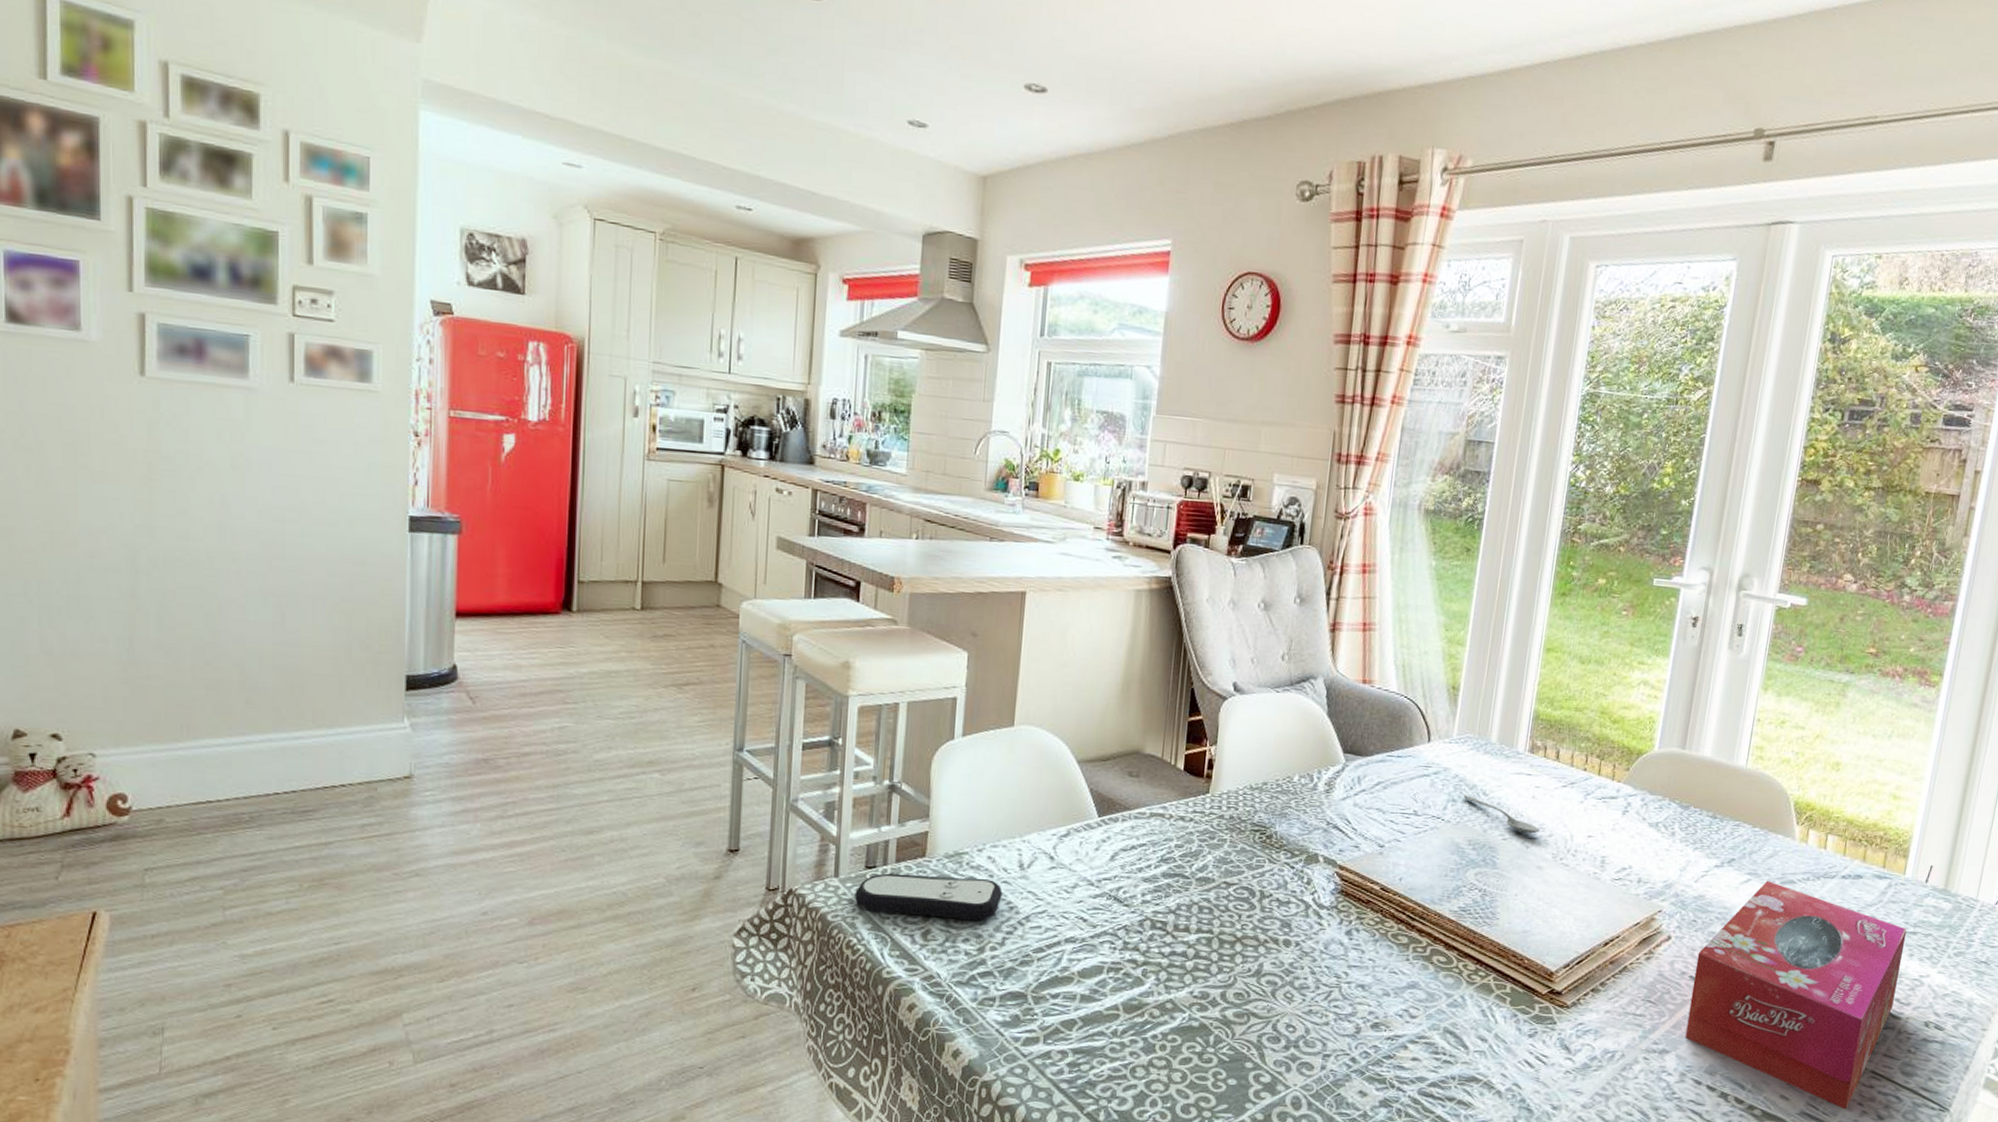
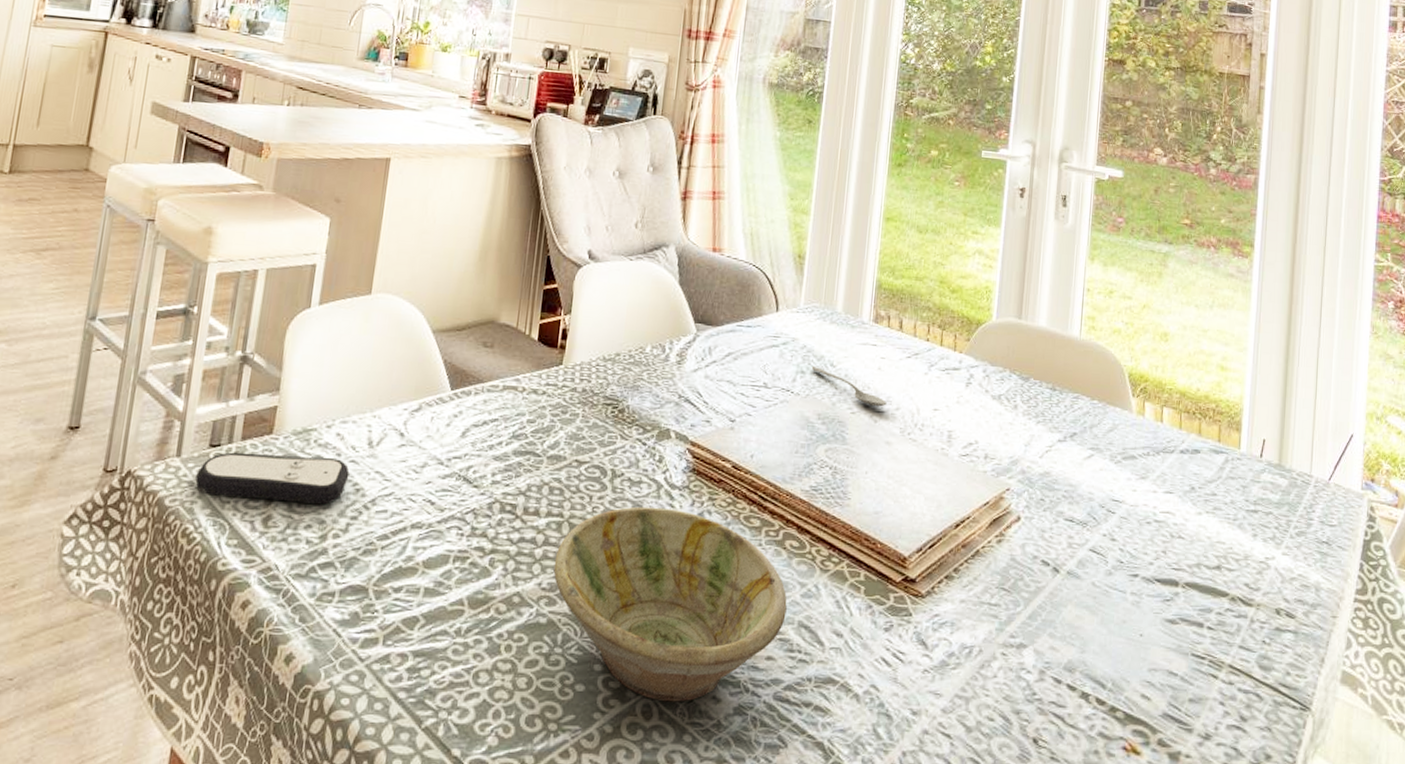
bowl: none [1204,924,1433,1096] -> present [553,506,787,702]
tissue box: present [1685,881,1908,1110] -> none [1041,456,1248,711]

